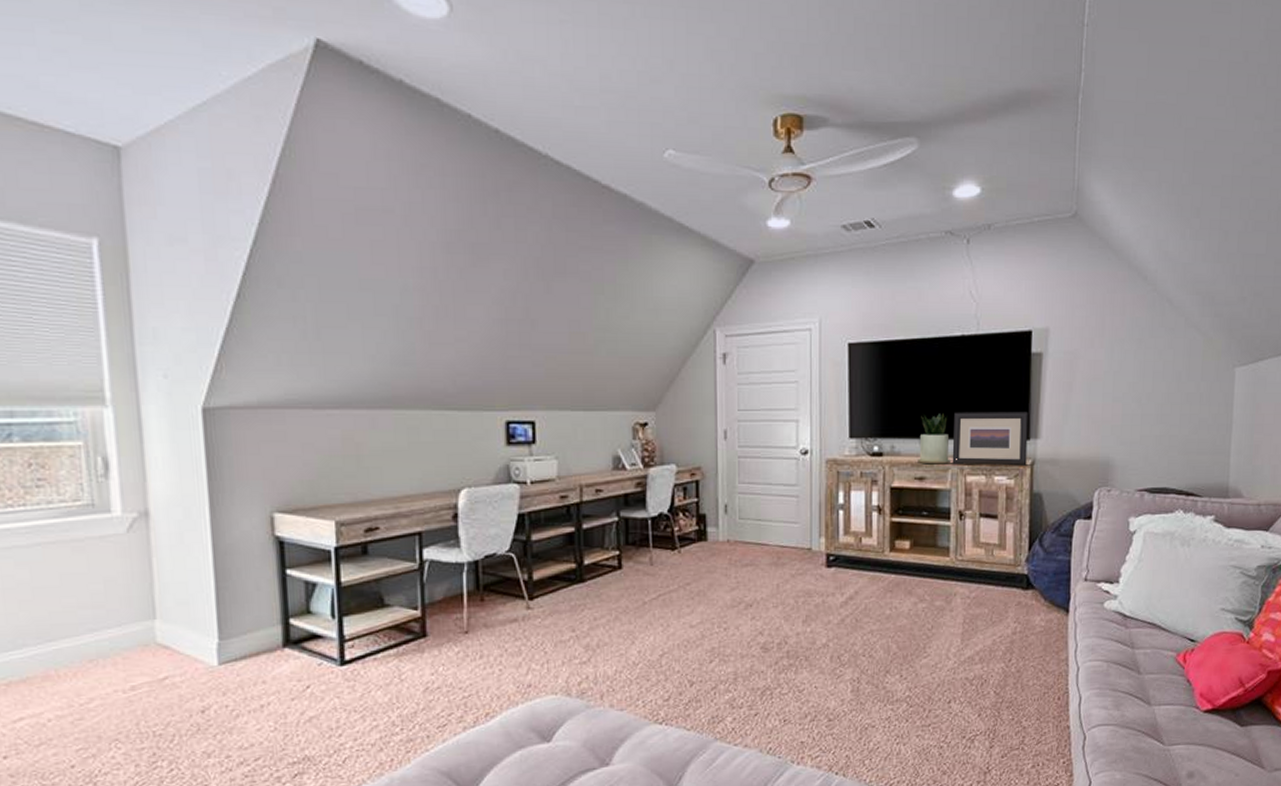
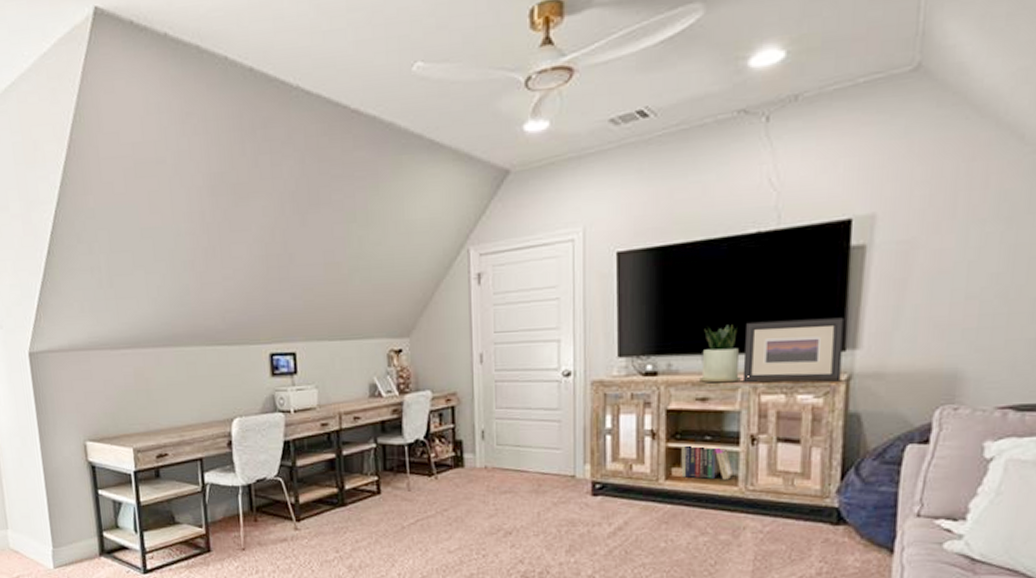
books: none [903,521,946,551] -> present [681,446,734,480]

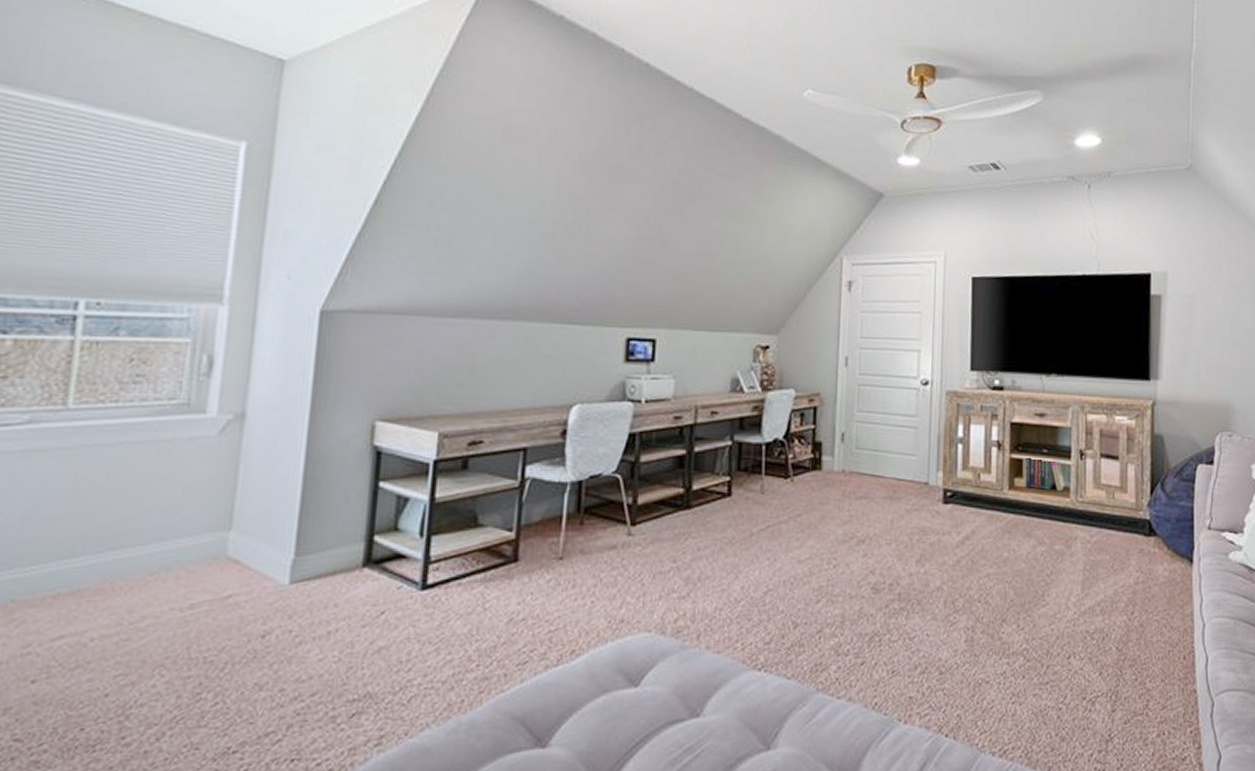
planter: present [698,324,742,384] -> none [1037,349,1073,401]
picture frame: present [742,317,845,383] -> none [1073,349,1149,407]

